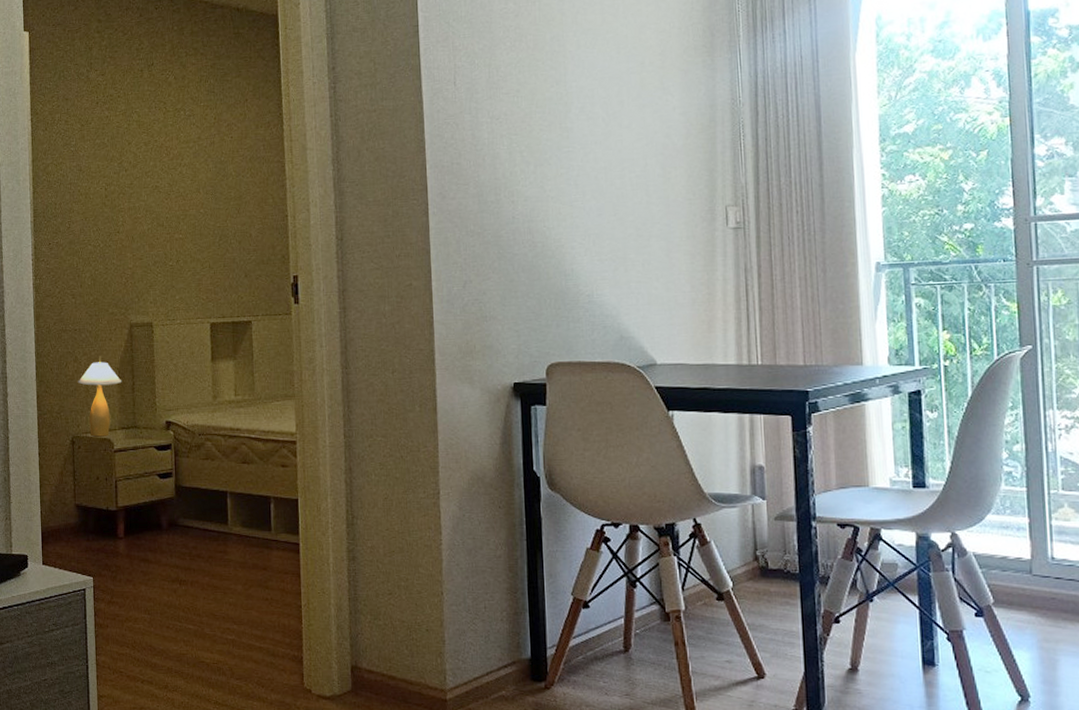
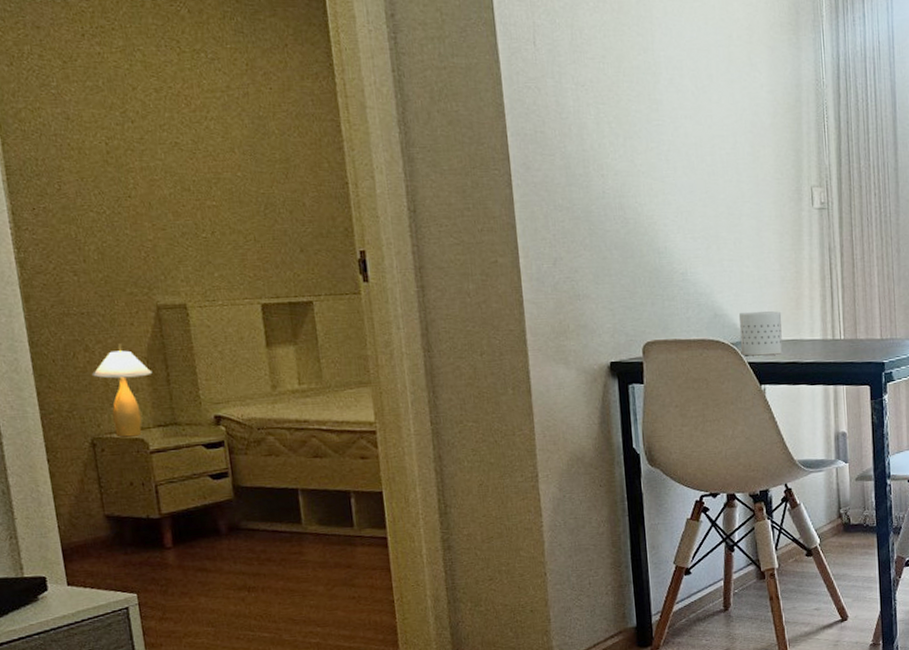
mug: none [645,334,693,380] -> present [738,311,783,356]

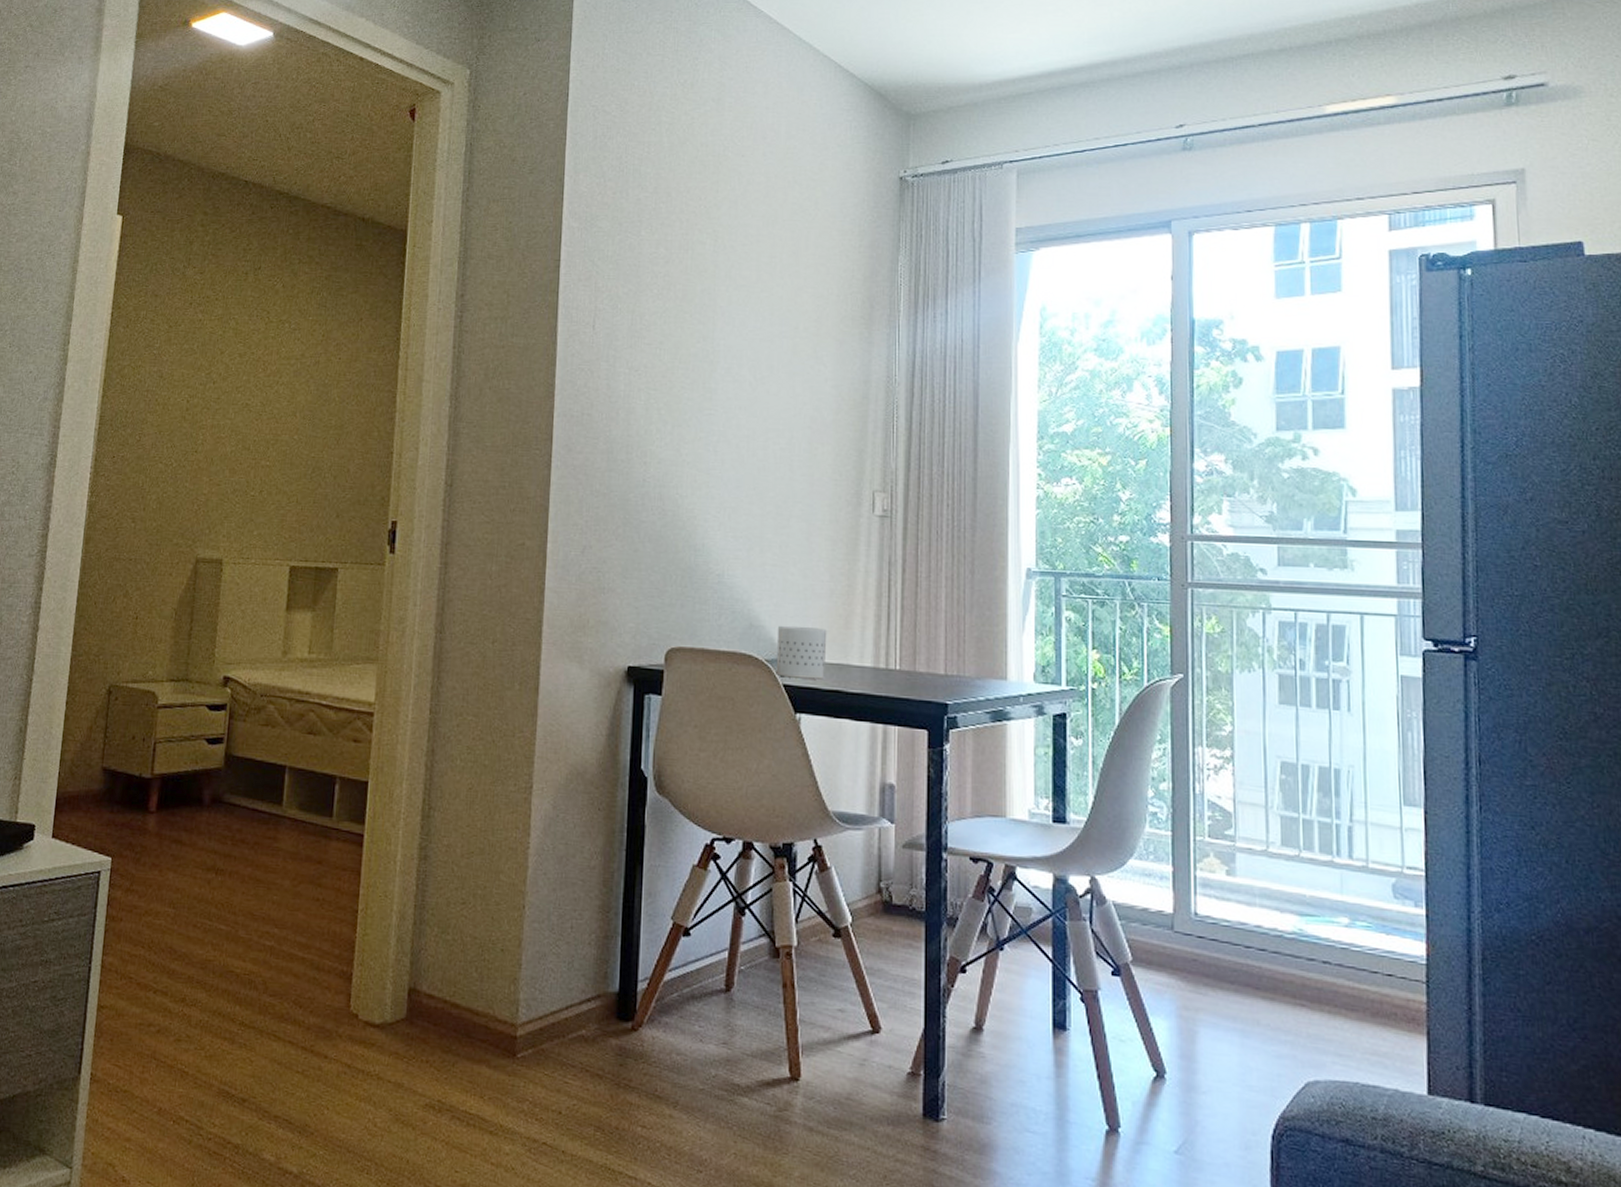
table lamp: present [93,345,153,438] -> none [125,594,178,690]

